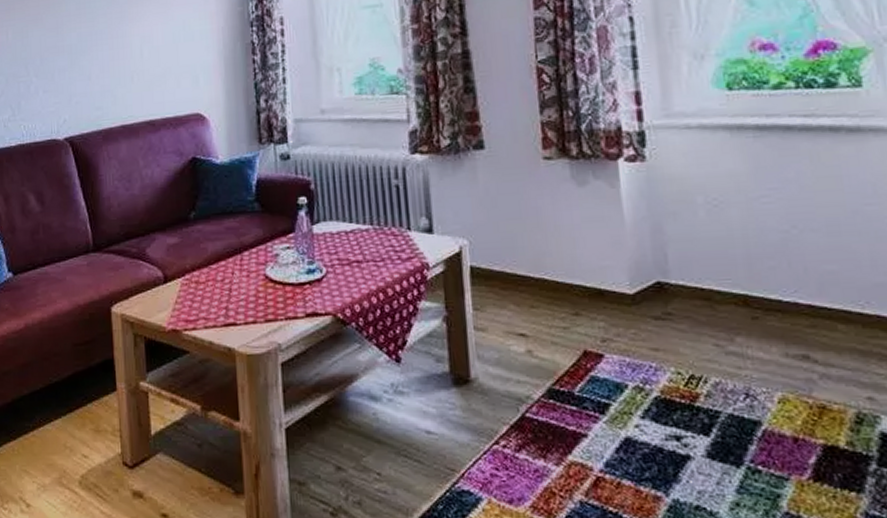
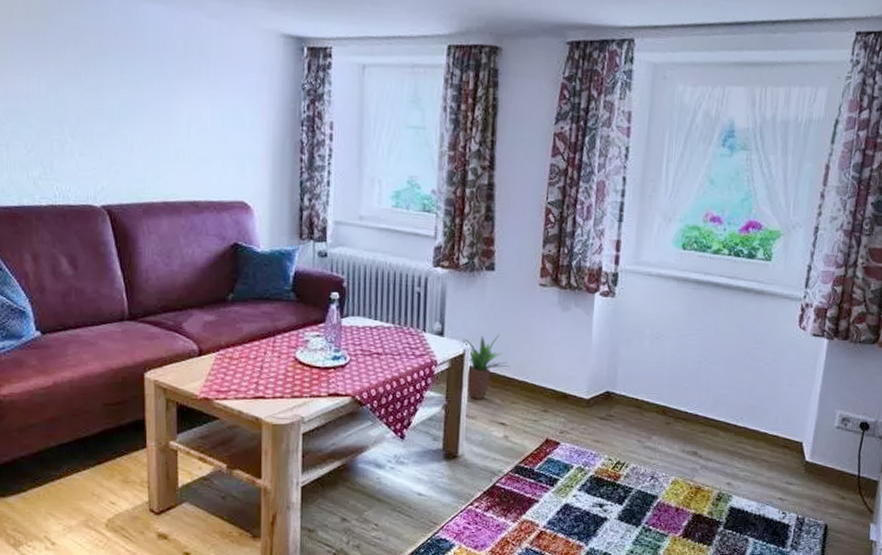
potted plant: none [456,223,521,306] -> present [462,334,510,399]

